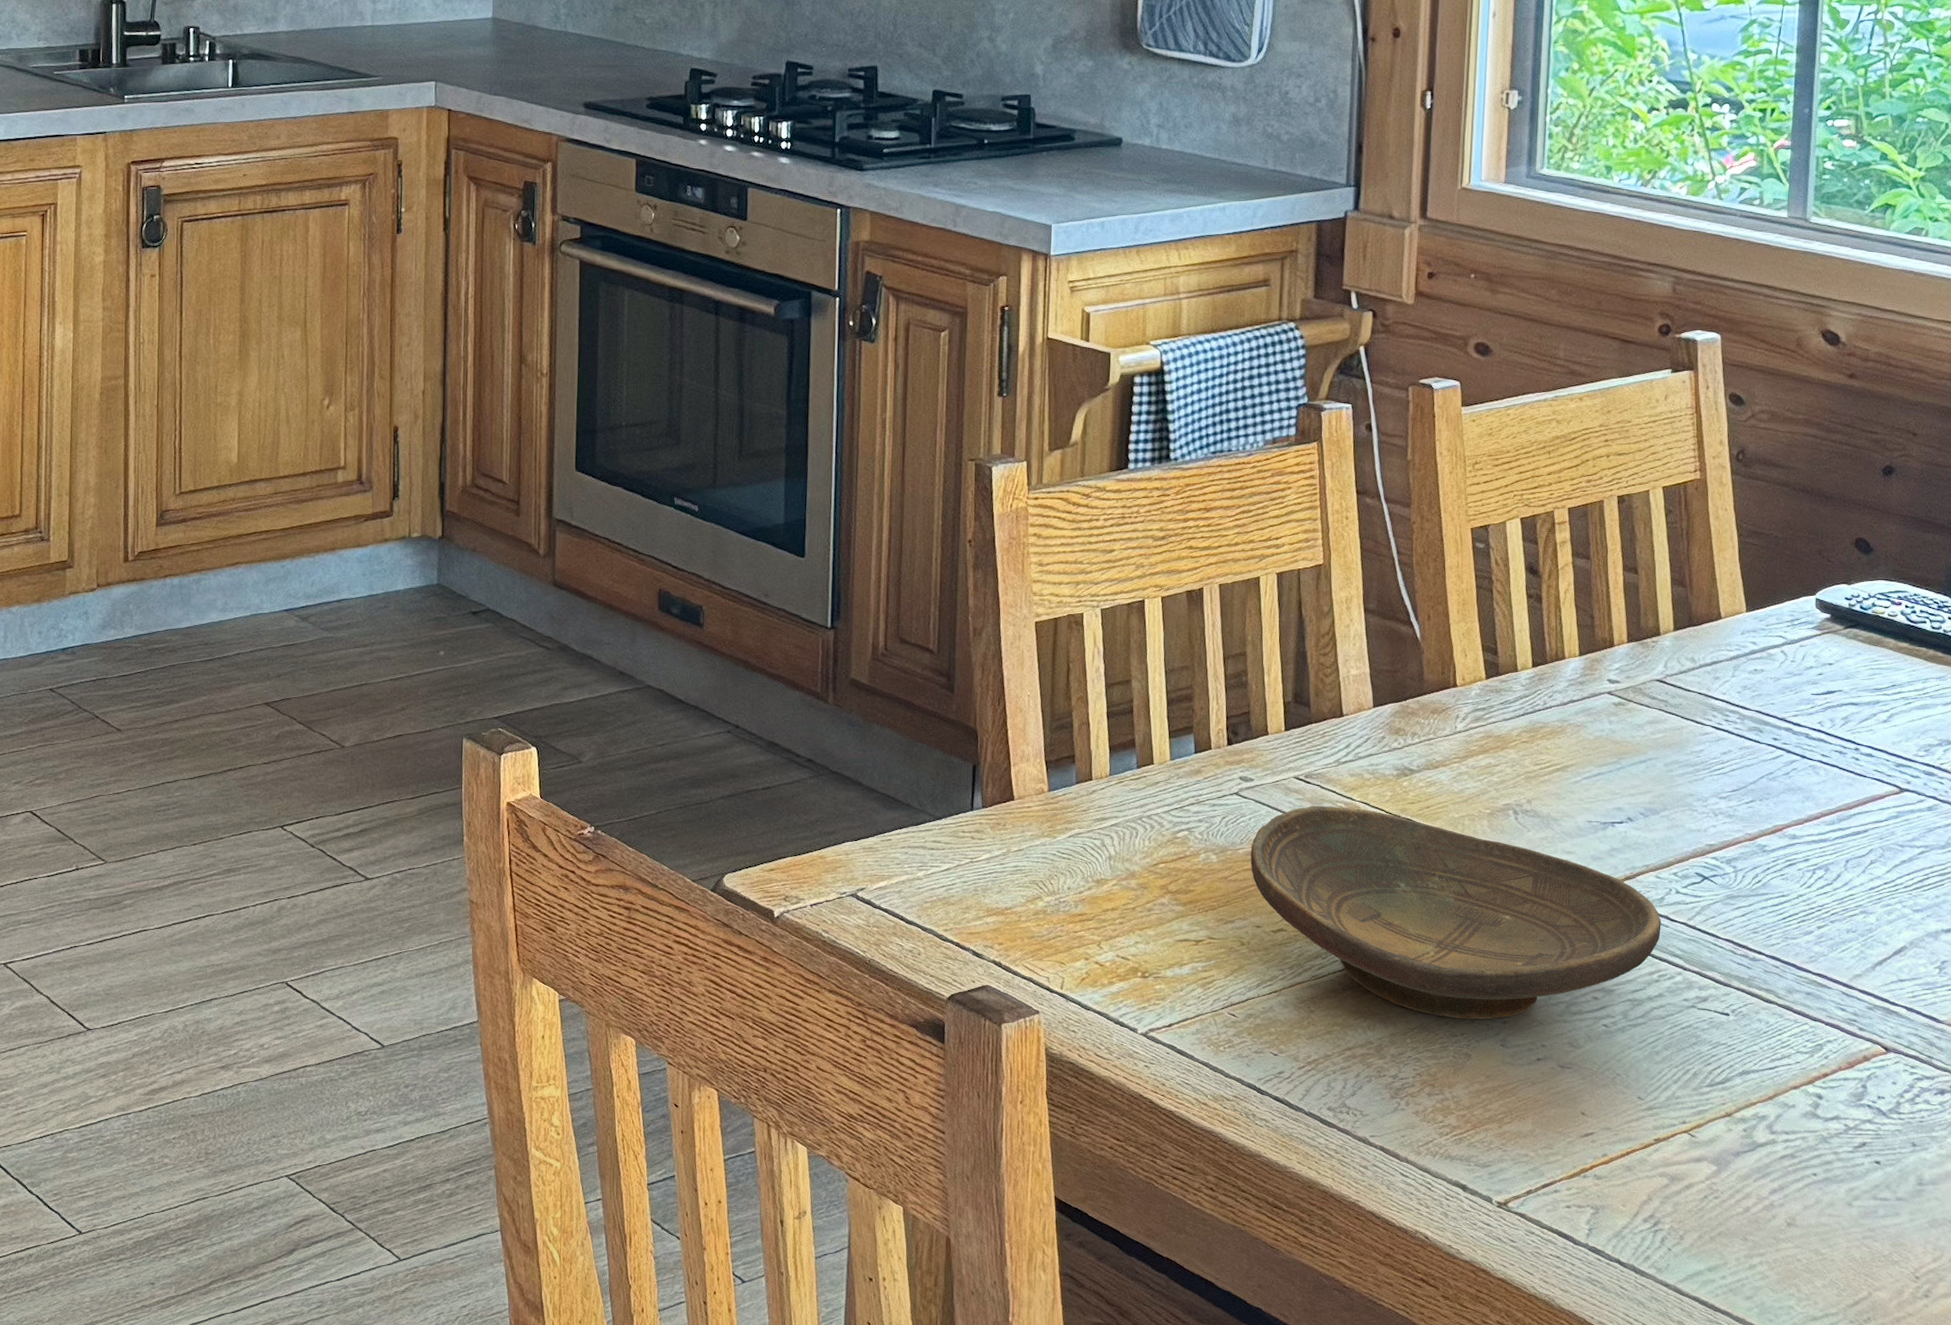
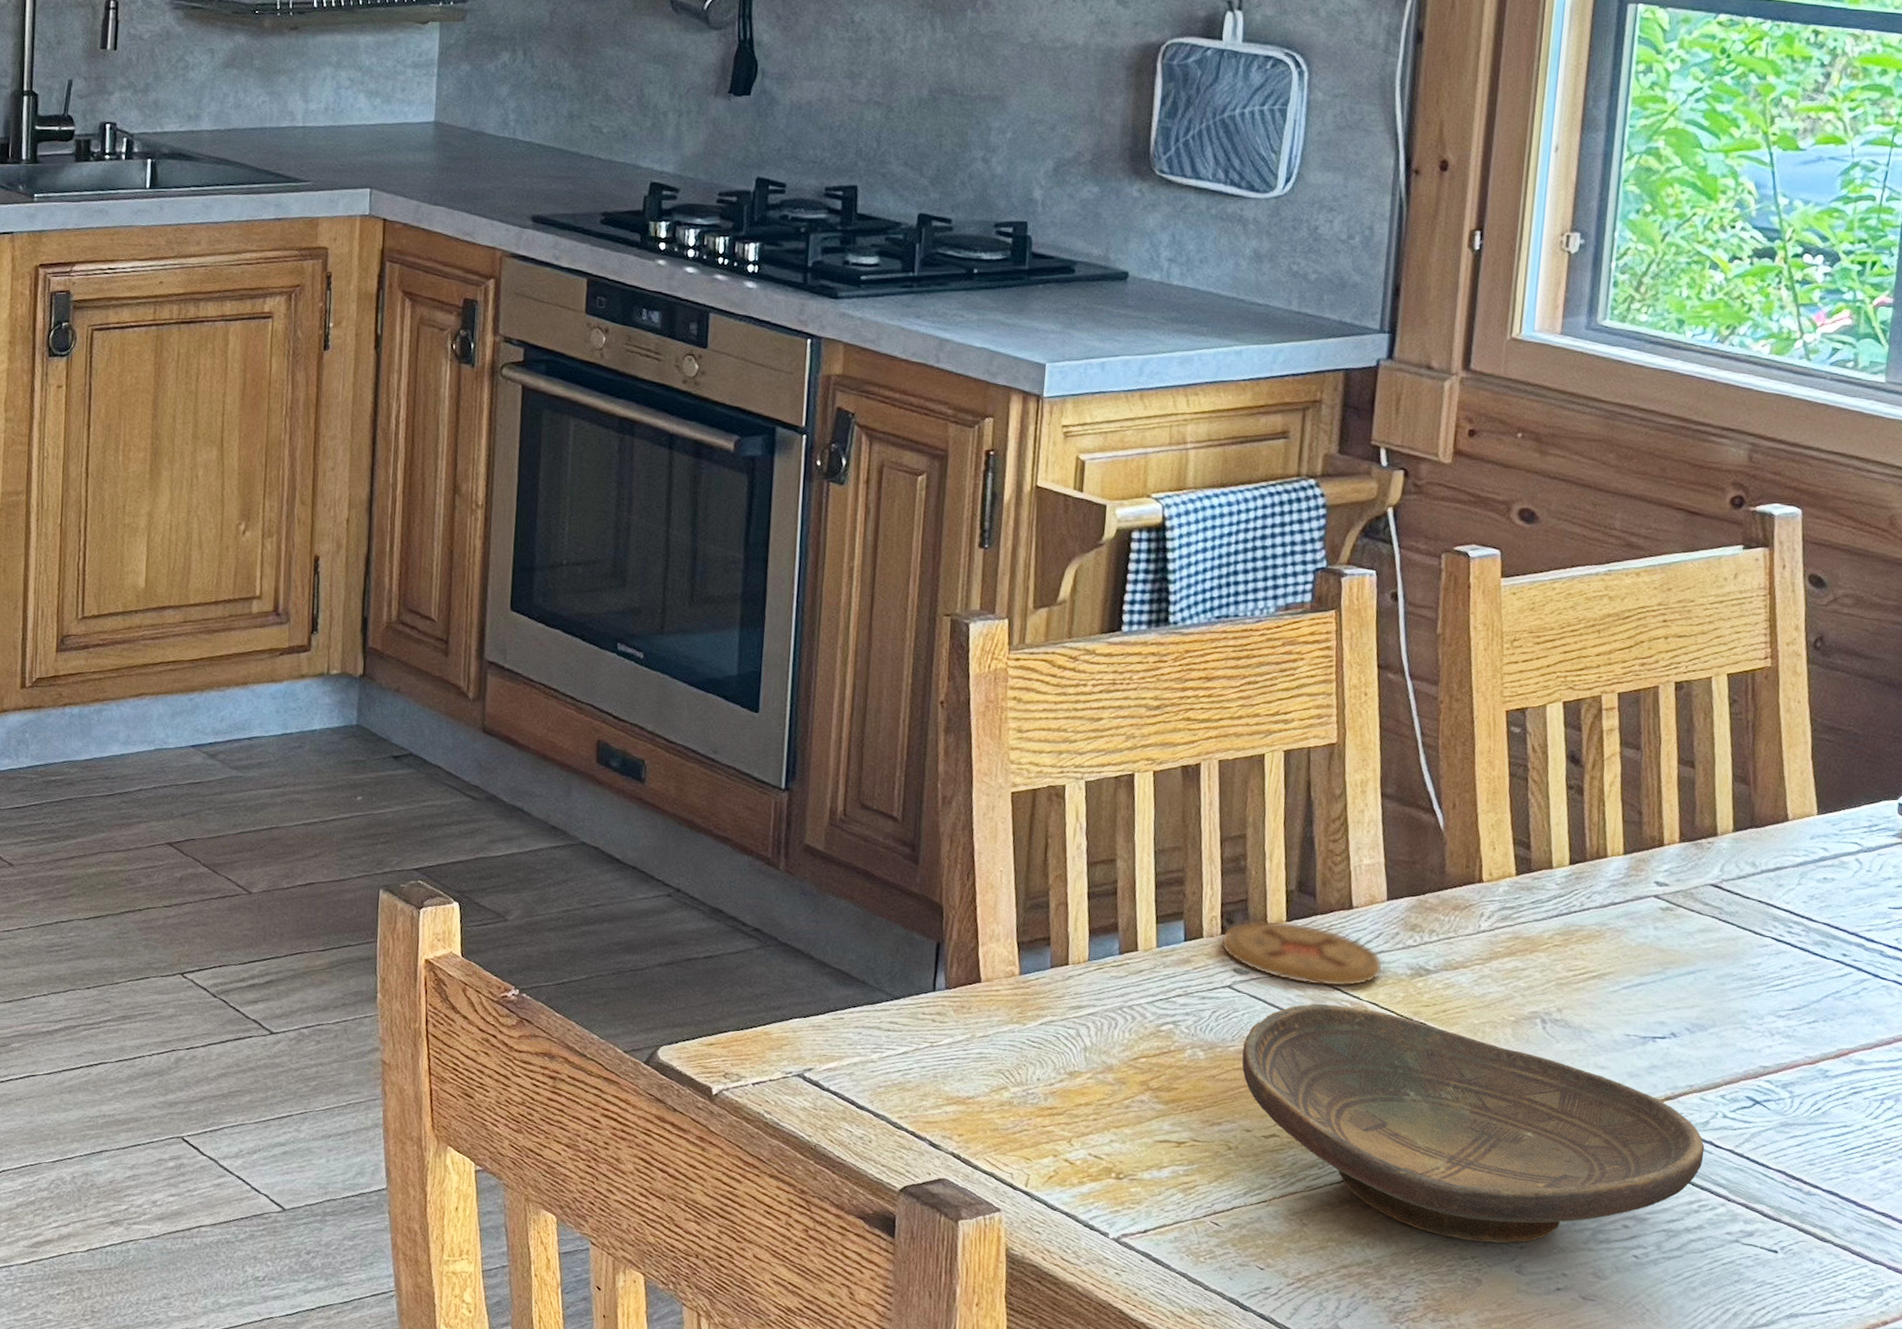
coaster: none [1227,730,1373,790] -> present [1220,920,1384,988]

